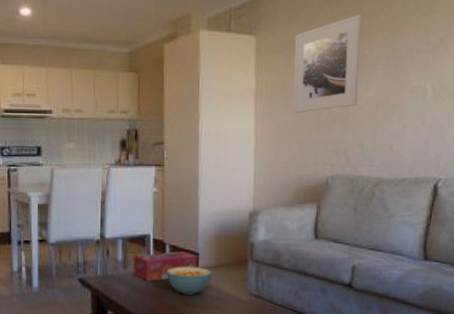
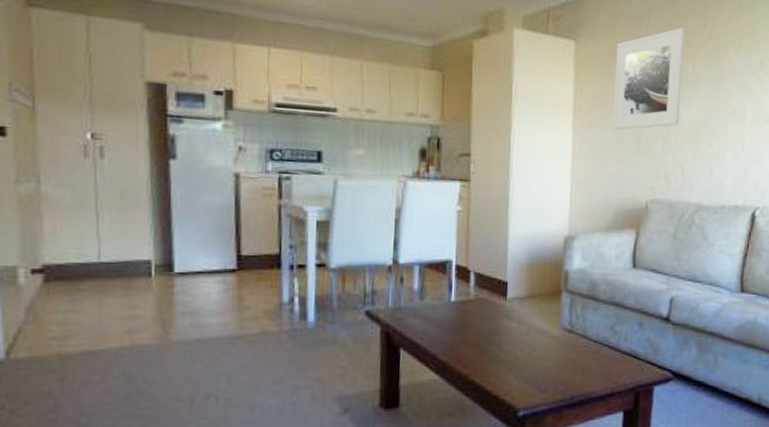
tissue box: present [133,251,199,281] -> none [431,279,508,315]
cereal bowl: present [166,266,212,295] -> none [470,297,522,330]

